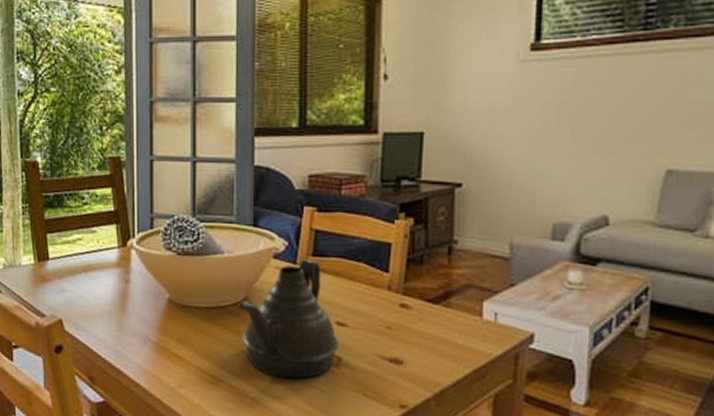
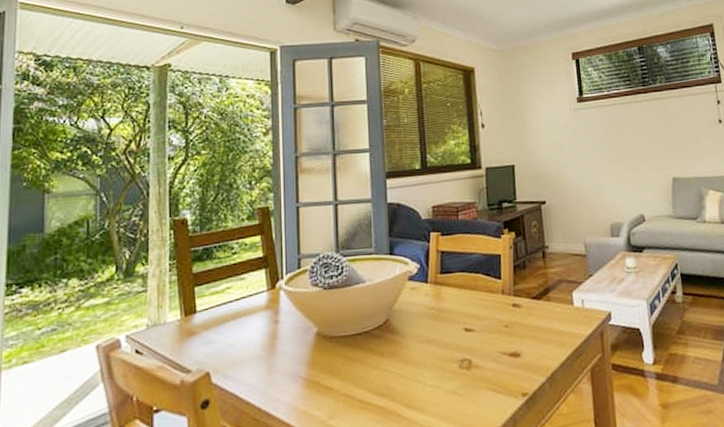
teapot: present [237,259,339,379] -> none [380,277,468,390]

